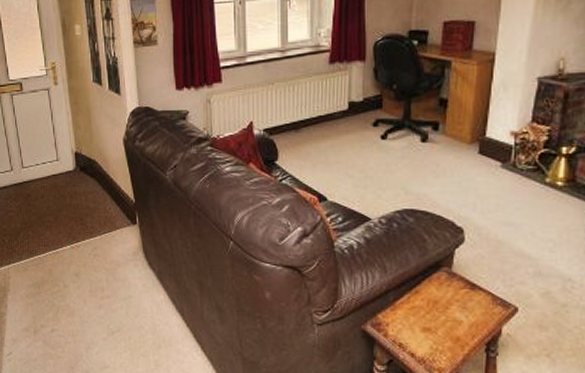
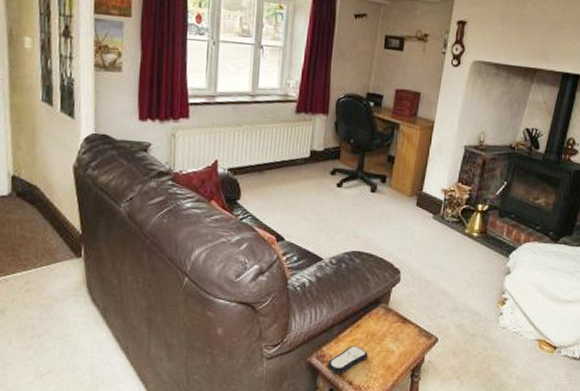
remote control: none [384,314,431,344] -> present [327,346,368,374]

